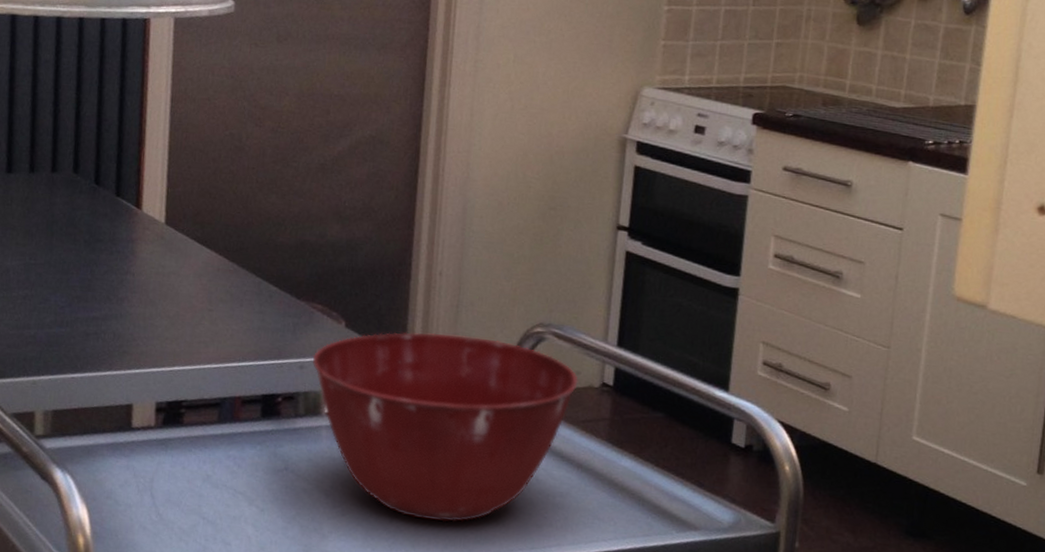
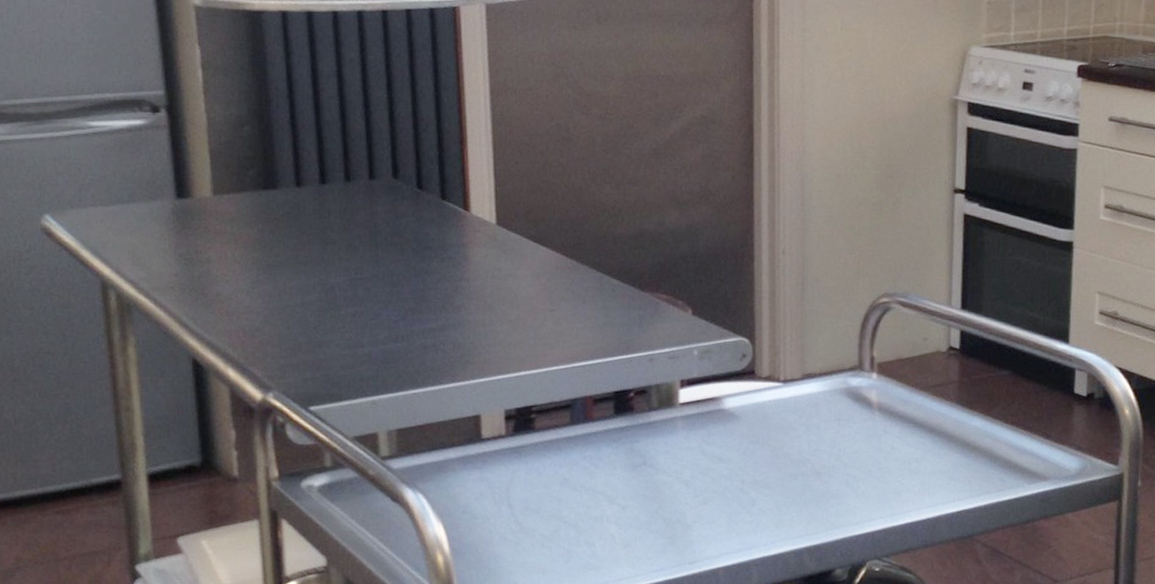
mixing bowl: present [312,332,578,522] -> none [661,312,926,499]

